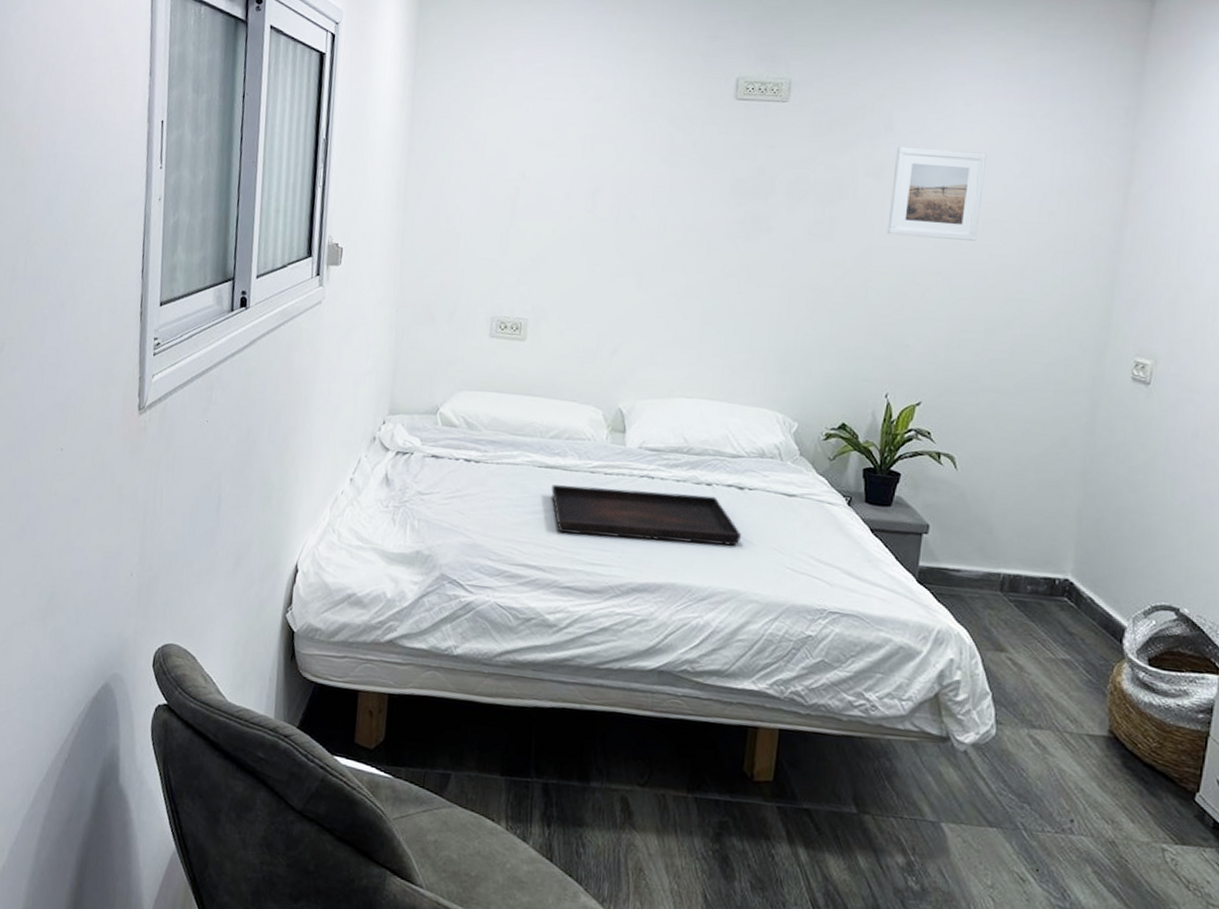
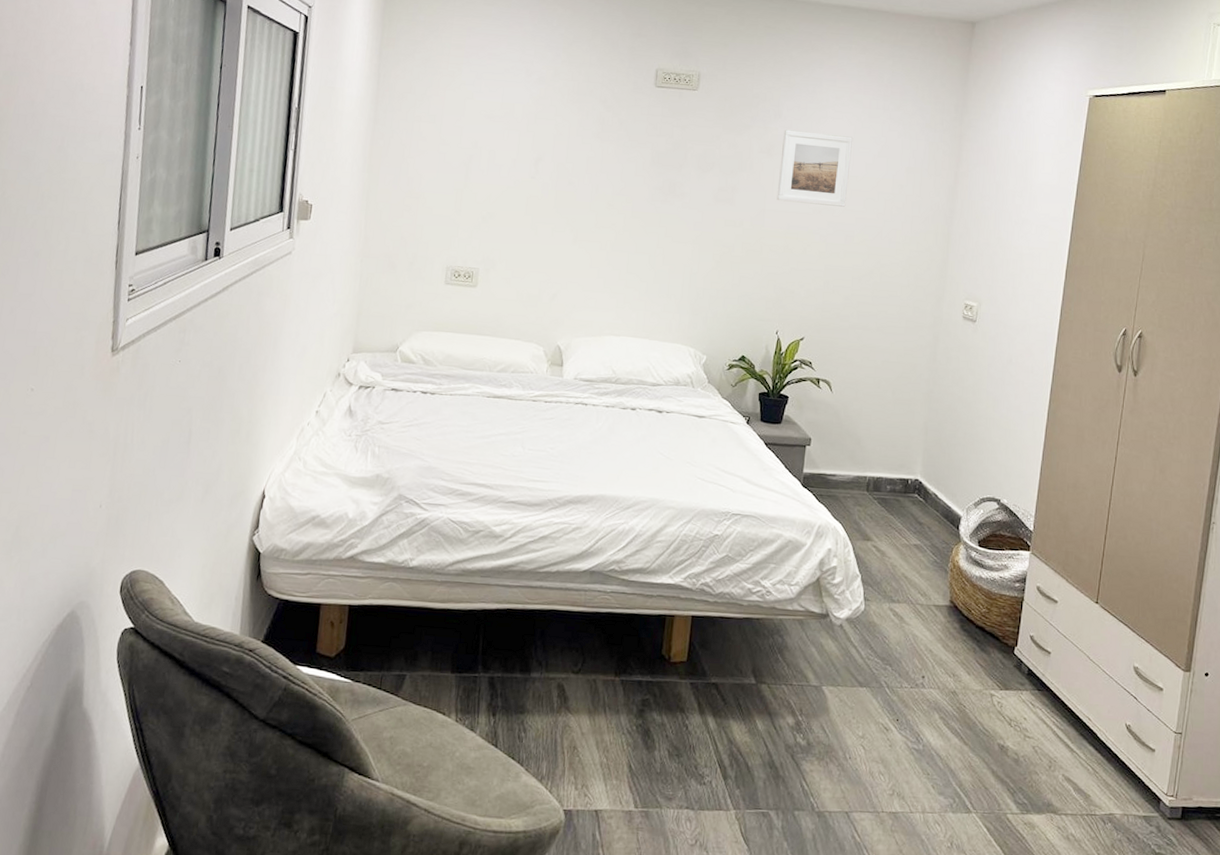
serving tray: present [551,484,741,546] -> none [498,412,660,461]

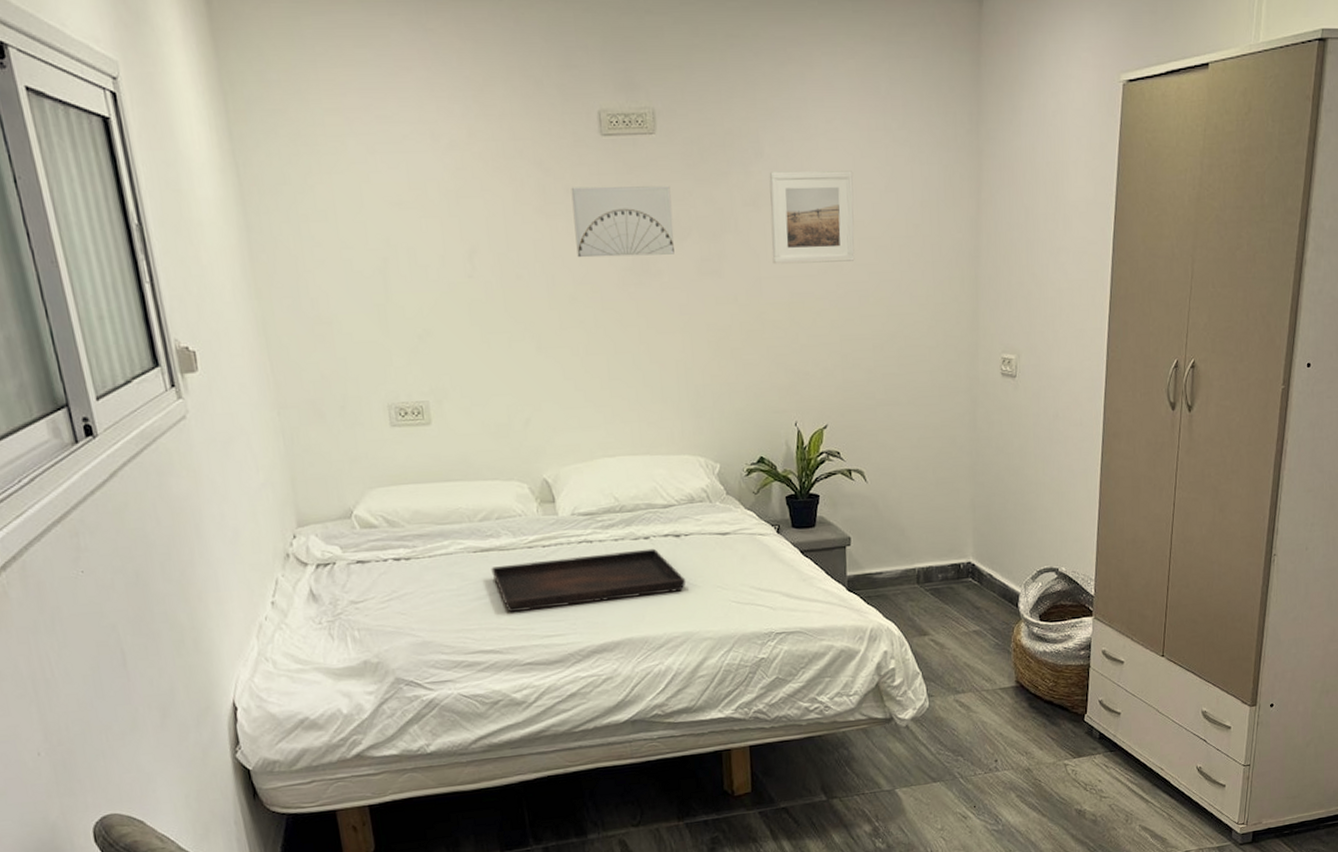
serving tray: none [498,412,660,461] -> present [491,548,685,613]
wall art: none [620,122,703,182] -> present [571,185,674,258]

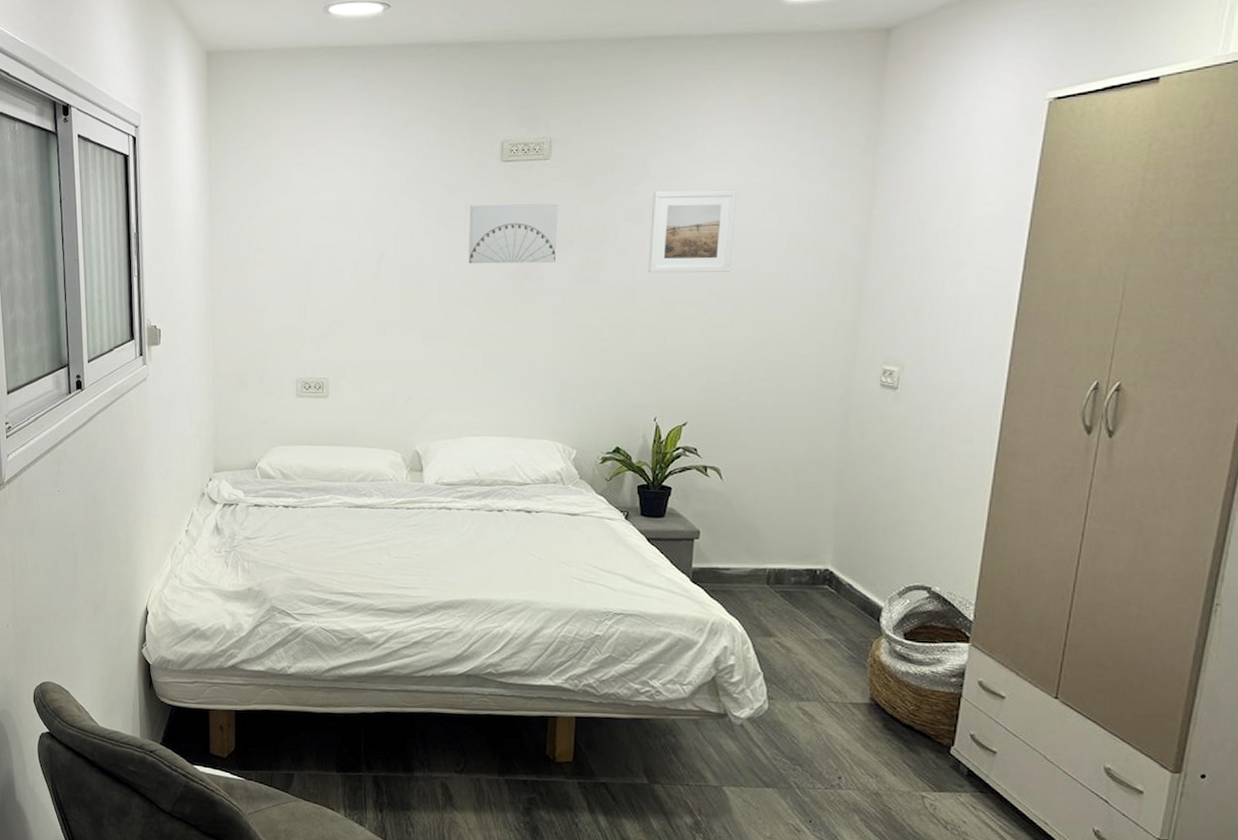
serving tray: present [491,548,685,613] -> none [361,520,531,564]

